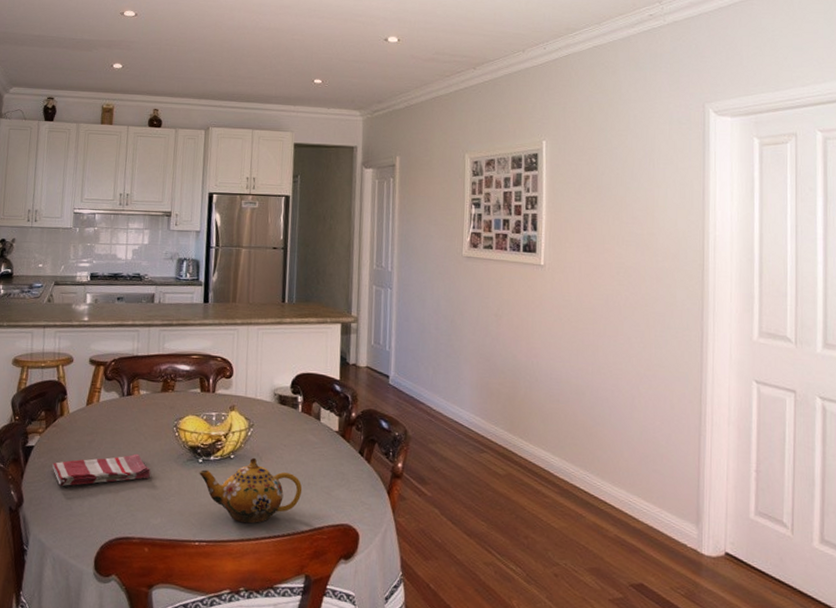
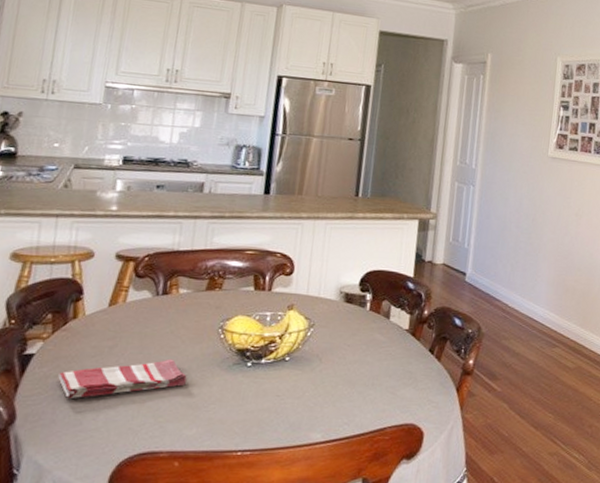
teapot: present [199,457,303,524] -> none [246,359,366,429]

